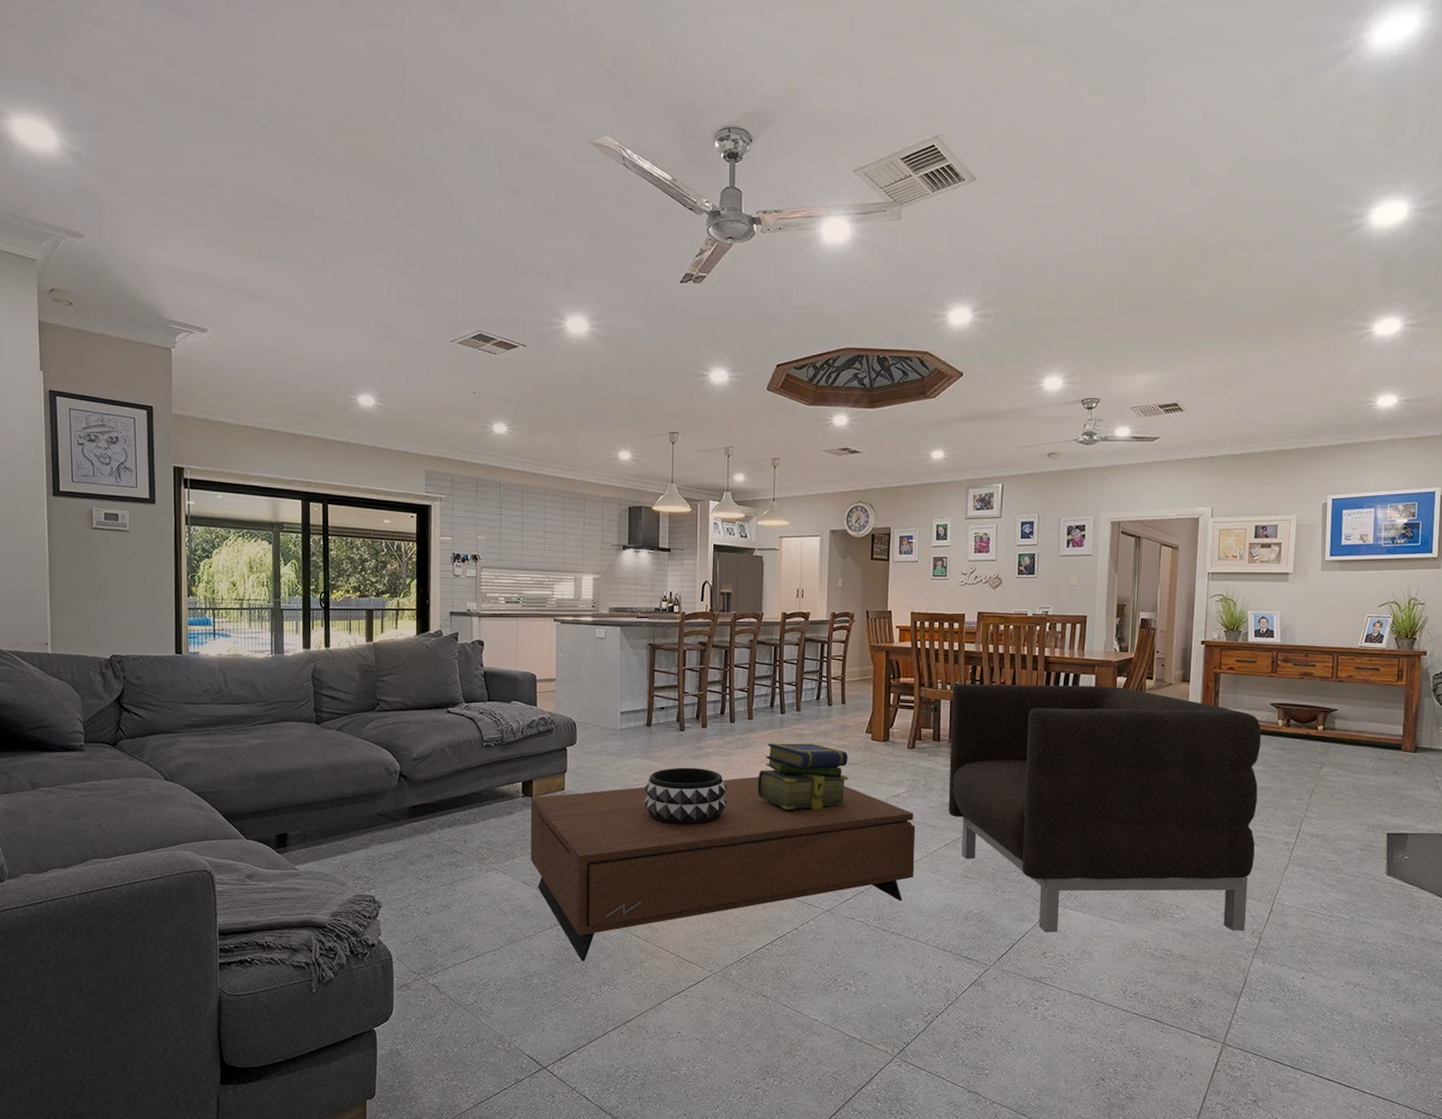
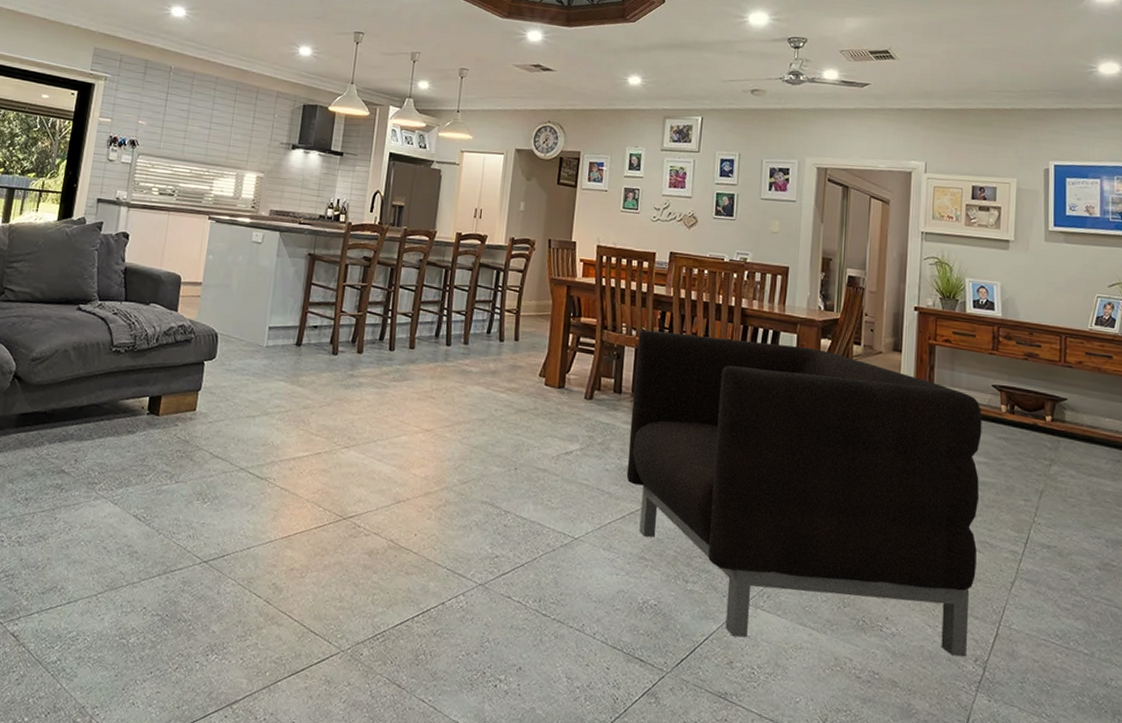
coffee table: present [531,776,916,962] -> none [146,415,589,621]
decorative bowl: present [643,767,728,825] -> none [282,396,380,467]
stack of books: present [757,742,849,810] -> none [412,378,518,462]

